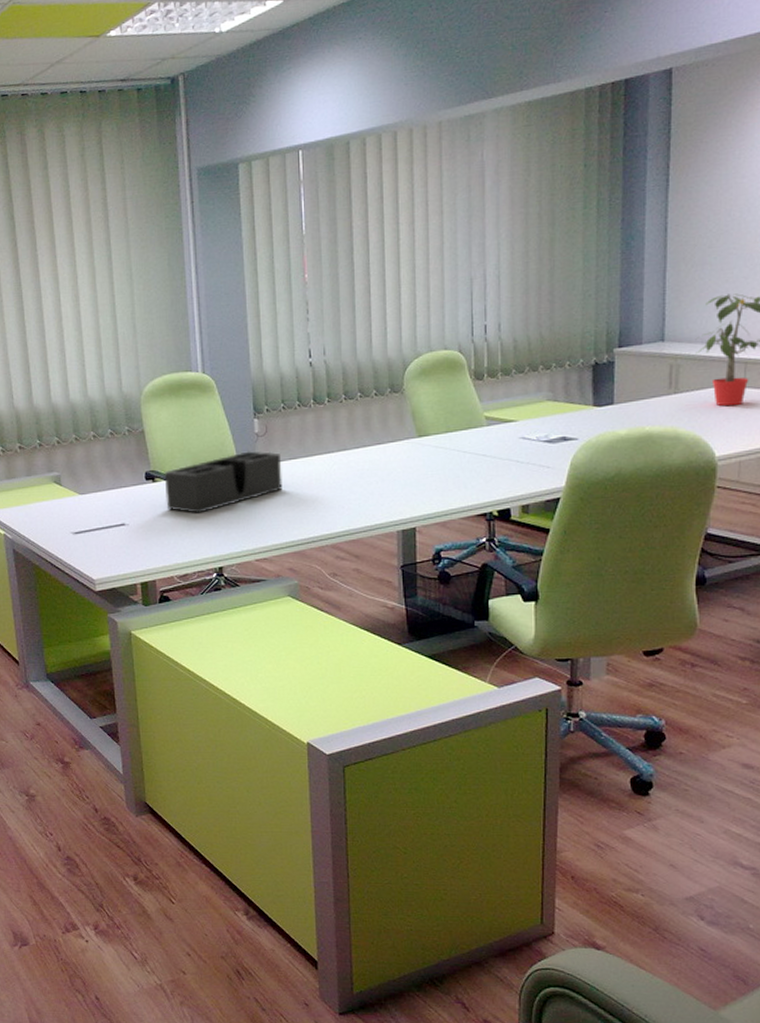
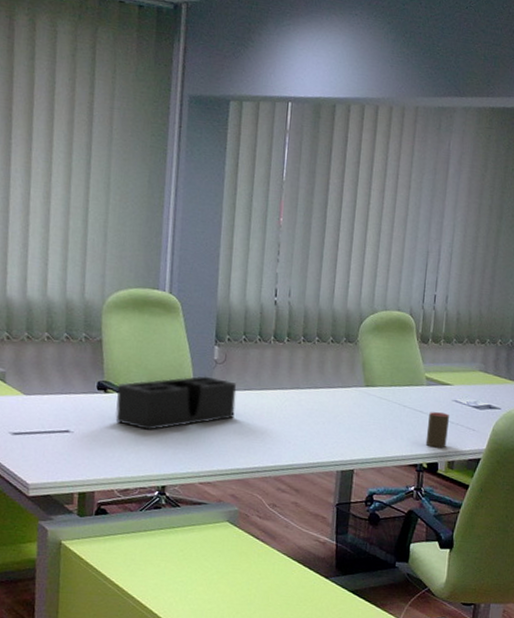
cup: none [493,453,518,493] -> present [425,412,449,448]

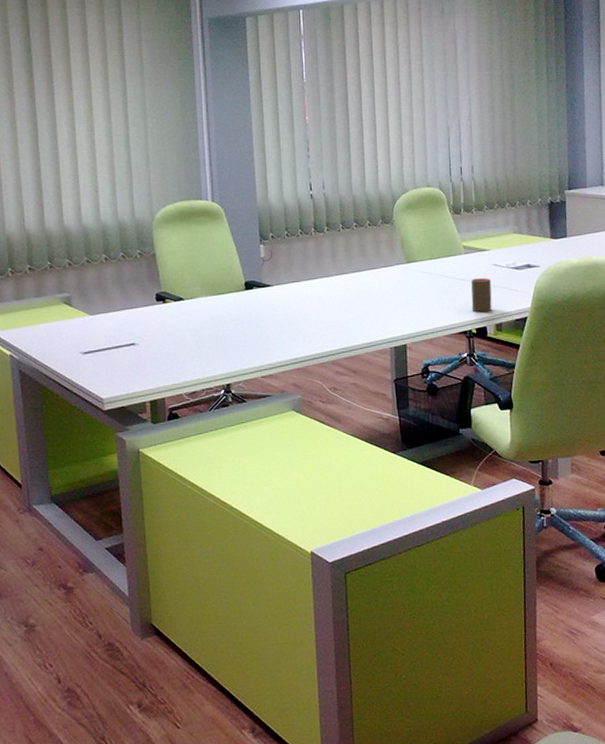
desk organizer: present [115,376,237,430] -> none [174,274,287,333]

